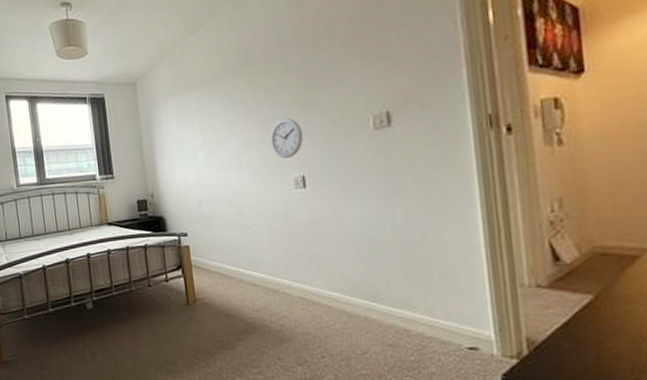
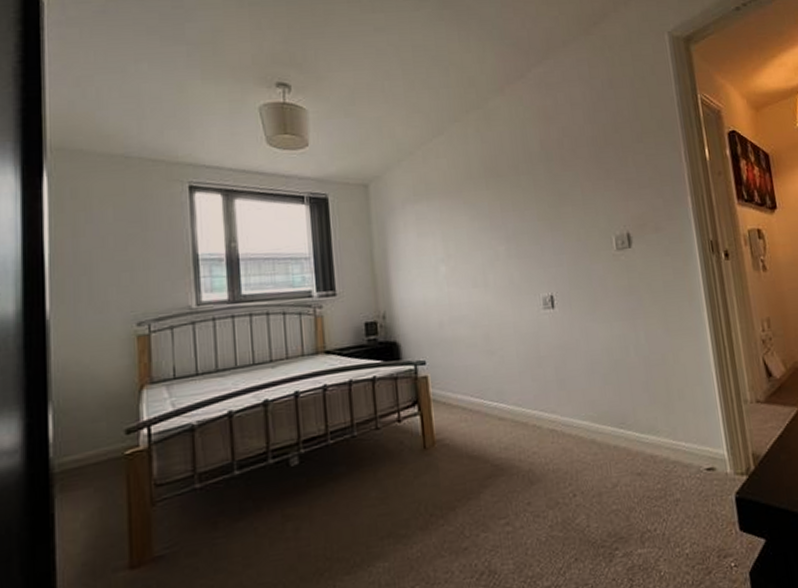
wall clock: present [270,117,303,158] -> none [518,233,551,276]

